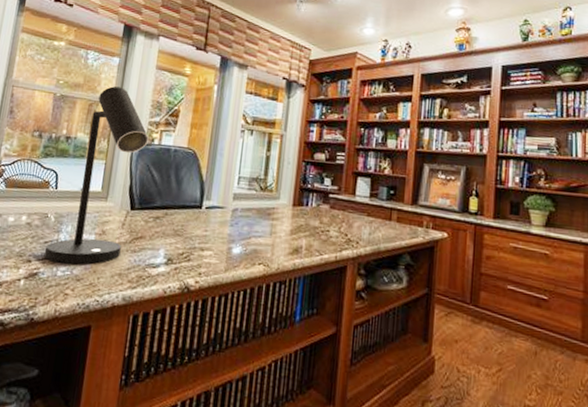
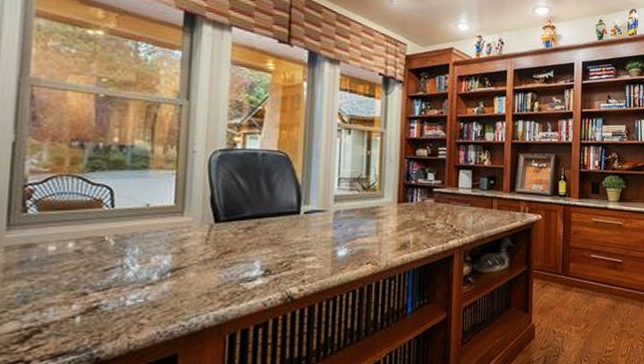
desk lamp: present [43,86,149,264] -> none [104,84,229,291]

